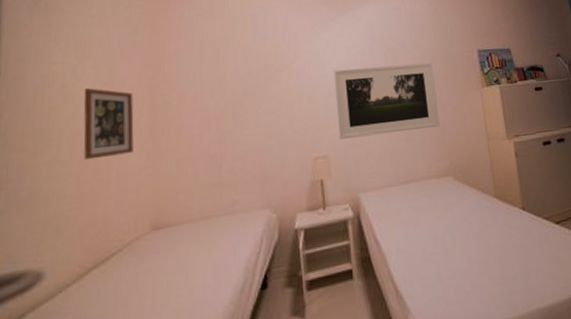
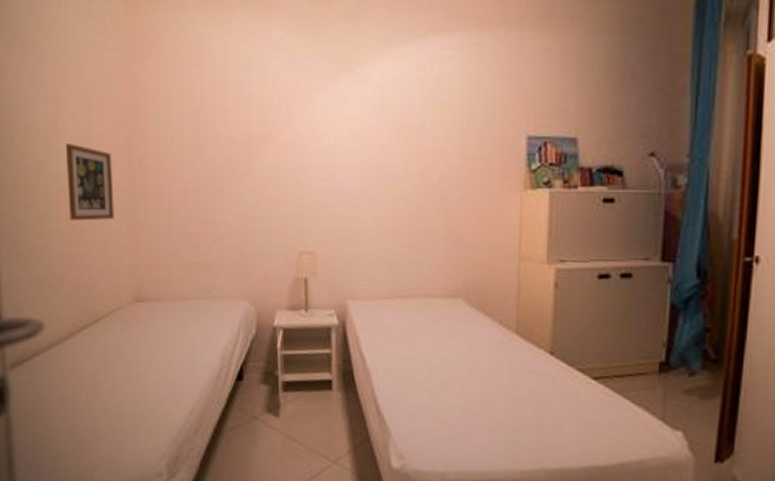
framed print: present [333,62,440,139] -> none [329,147,459,235]

